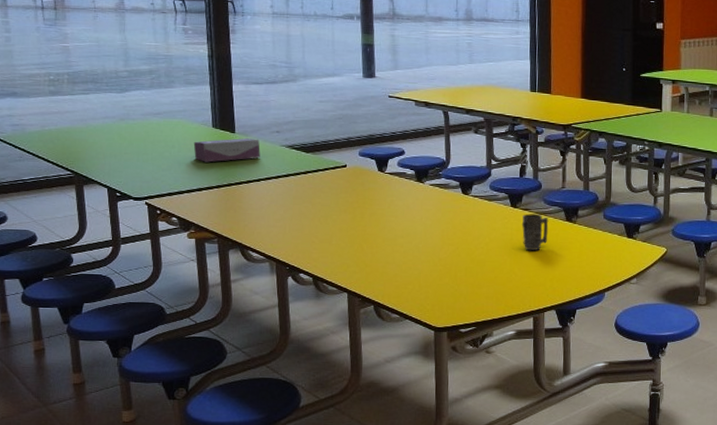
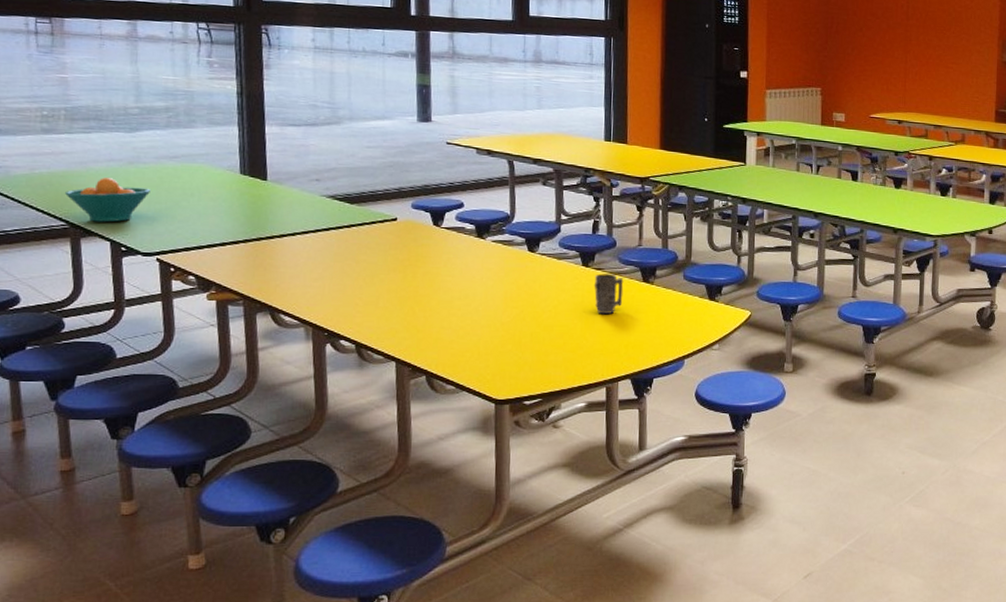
fruit bowl: none [70,133,139,172] -> present [65,178,150,223]
tissue box: present [193,138,260,163] -> none [216,186,297,214]

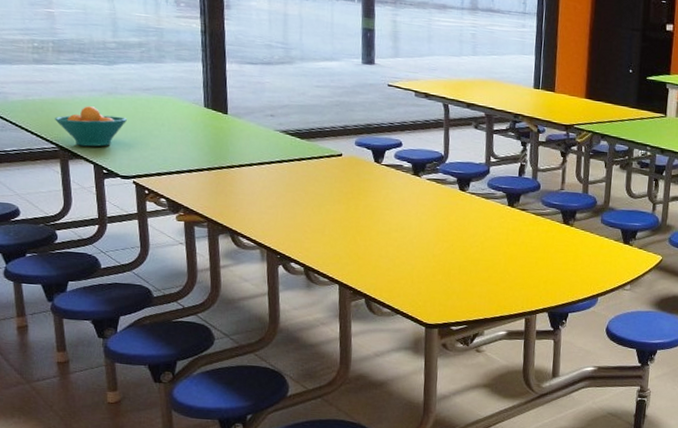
mug: present [593,273,624,315] -> none [518,214,546,252]

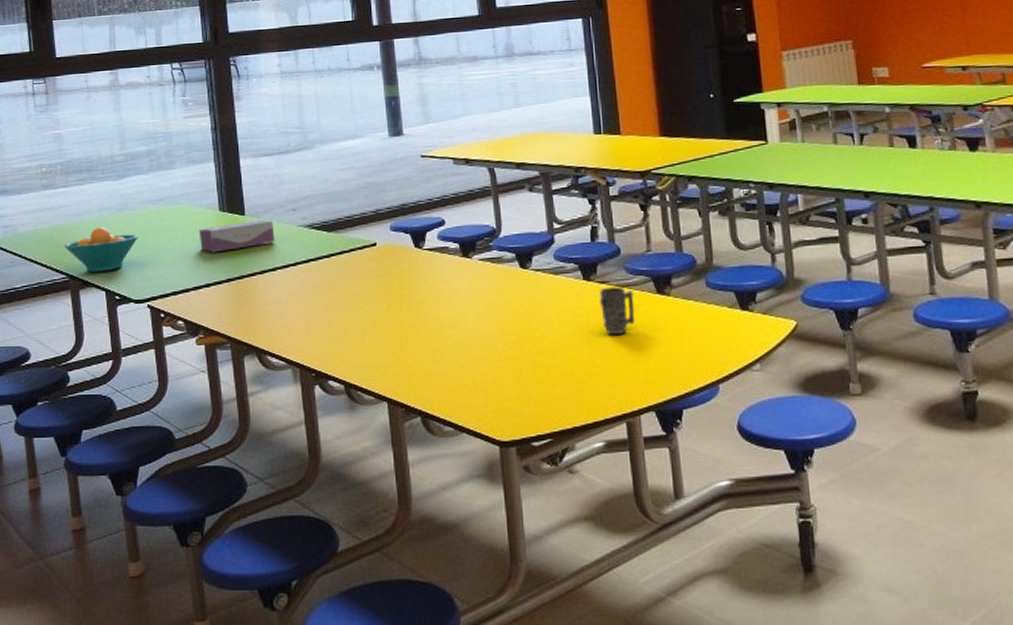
tissue box: none [184,120,254,144] -> present [198,220,275,253]
mug: none [518,214,546,252] -> present [599,286,636,336]

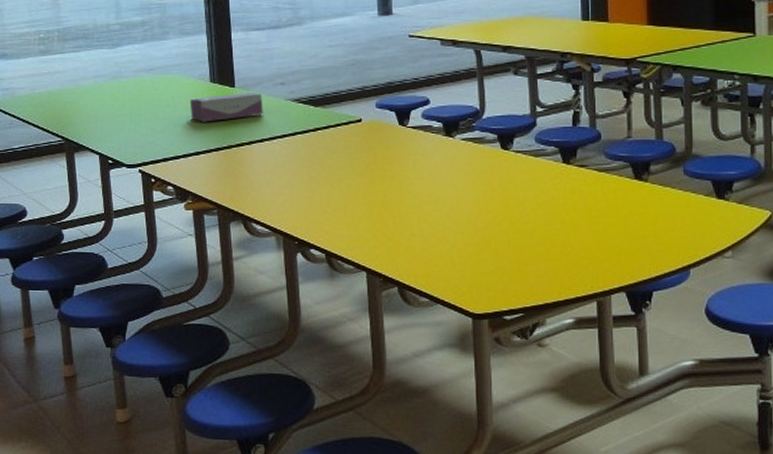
fruit bowl: present [64,227,138,273] -> none [61,94,131,137]
mug: present [599,286,636,336] -> none [577,171,612,218]

